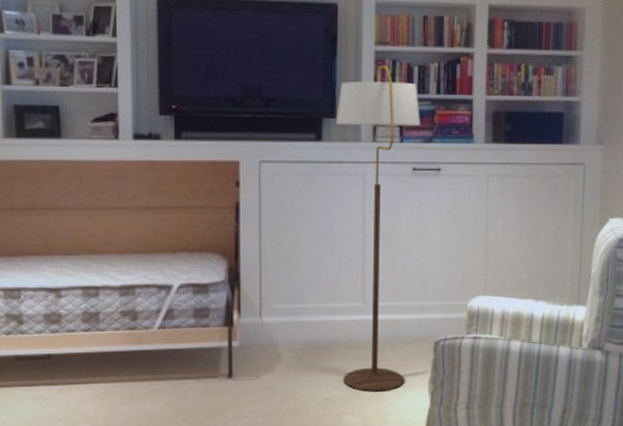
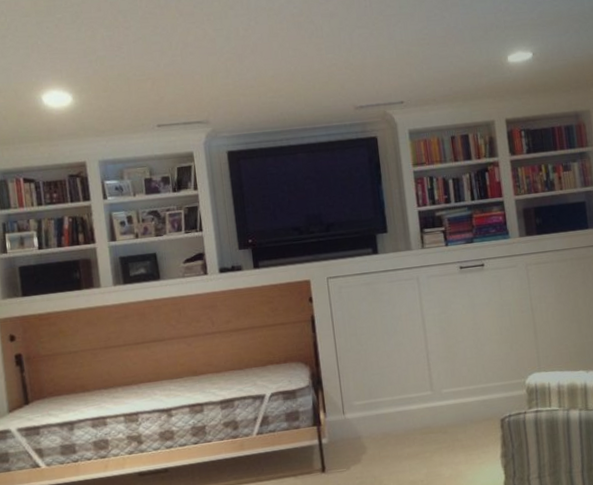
floor lamp: present [336,65,420,392] -> none [388,182,479,472]

